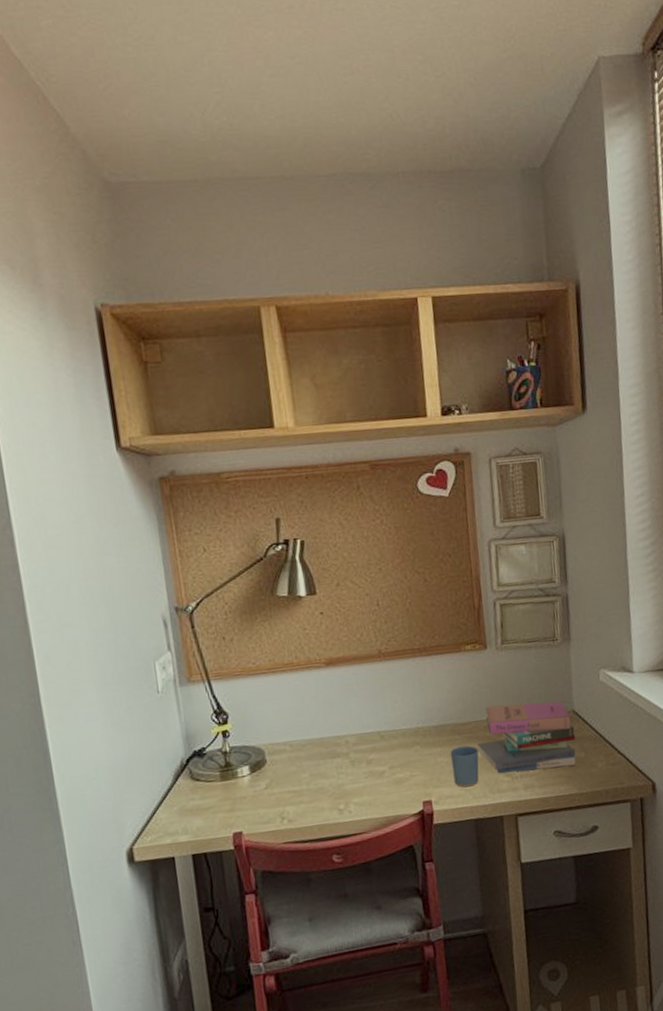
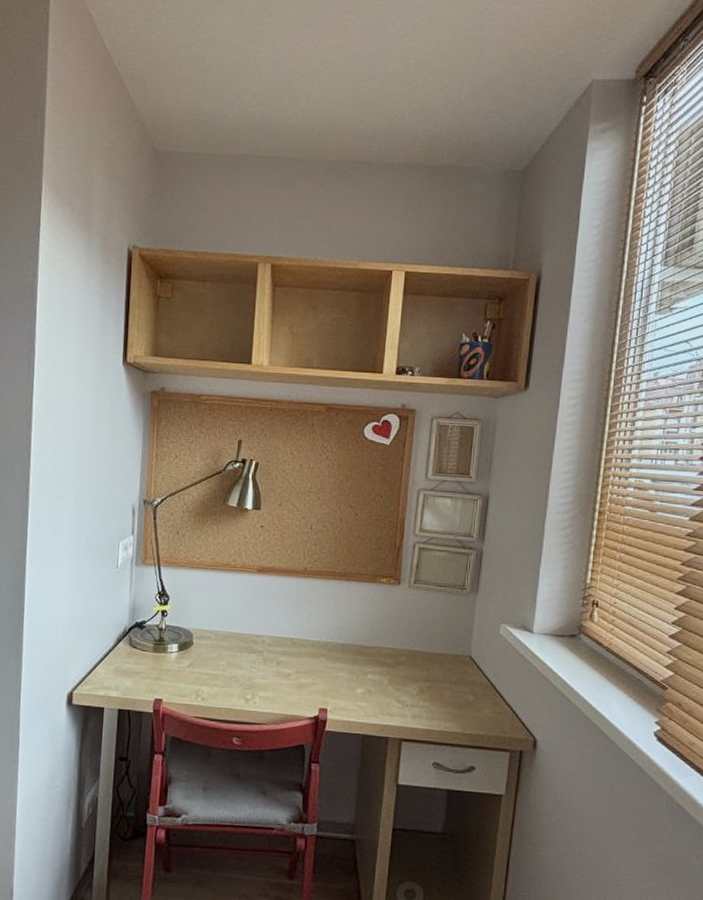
mug: present [451,745,479,787] -> none [350,666,376,705]
books: present [476,701,576,774] -> none [375,635,468,706]

